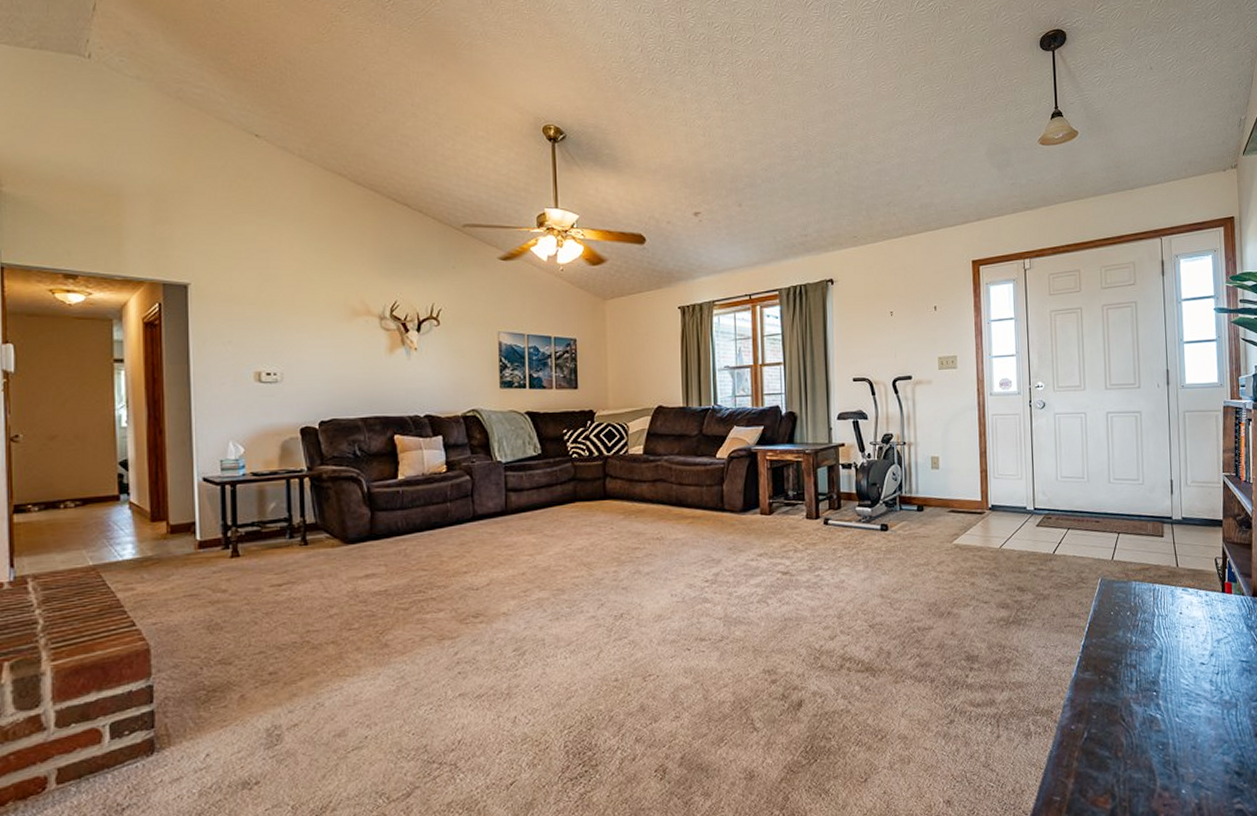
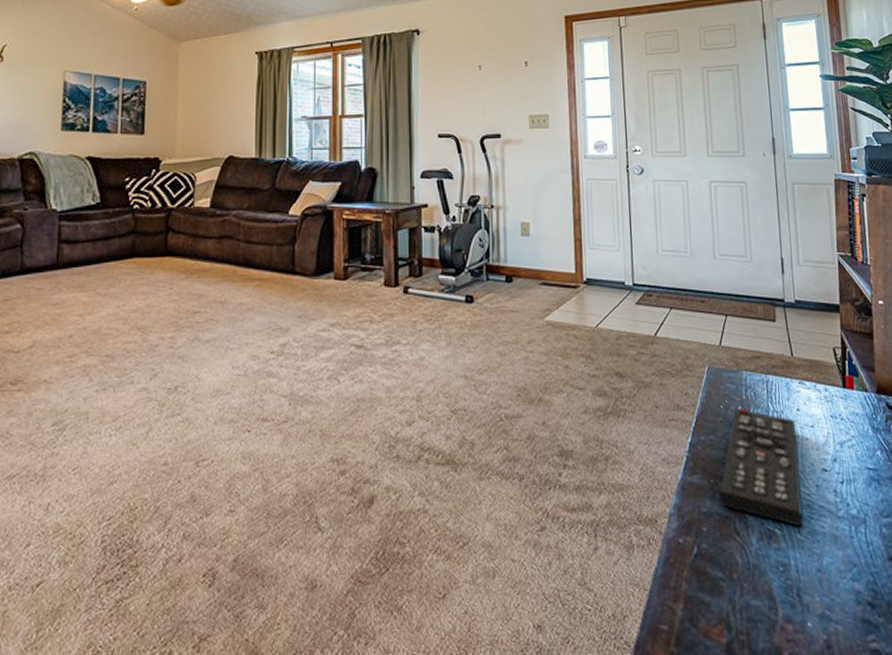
remote control: none [1108,613,1182,712] -> present [719,408,803,527]

